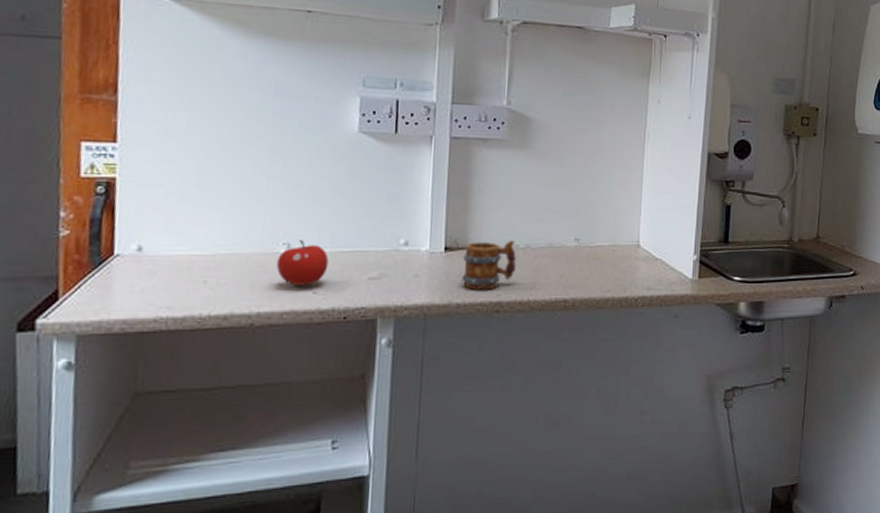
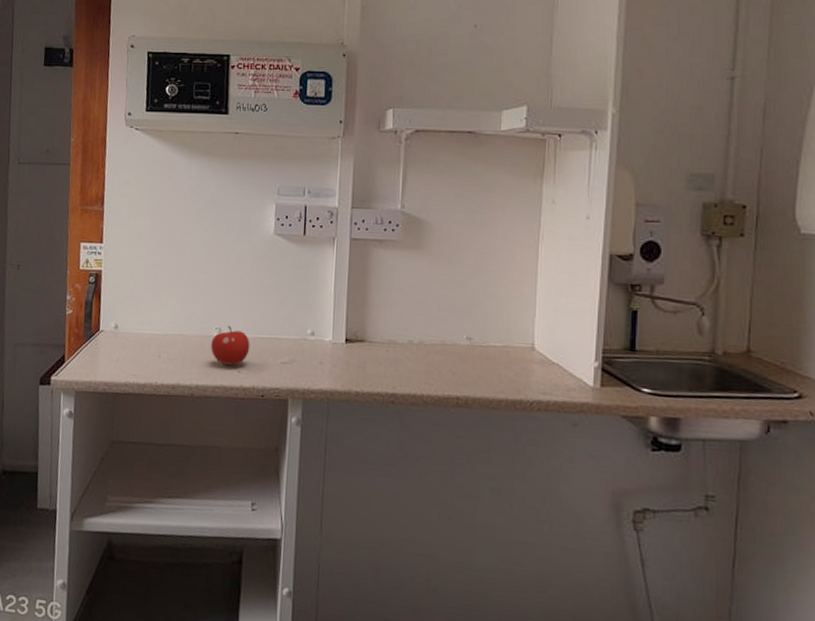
mug: present [462,240,516,290] -> none [360,335,410,382]

